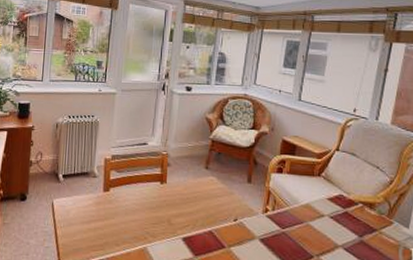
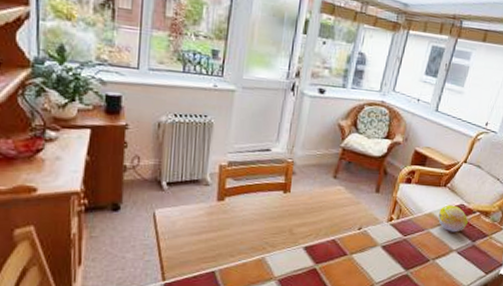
fruit: none [316,195,350,226] -> present [438,205,468,232]

